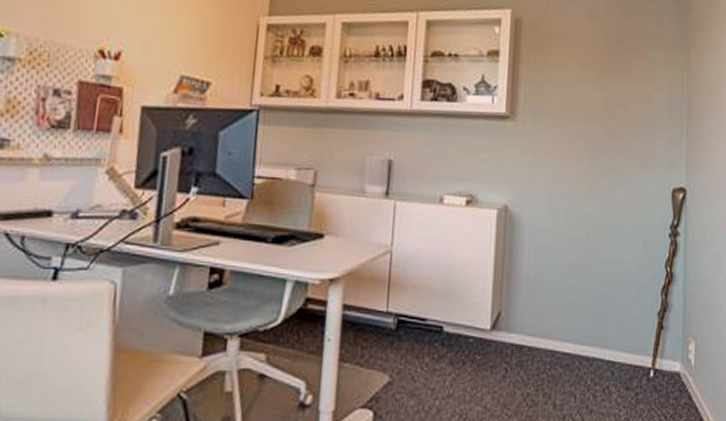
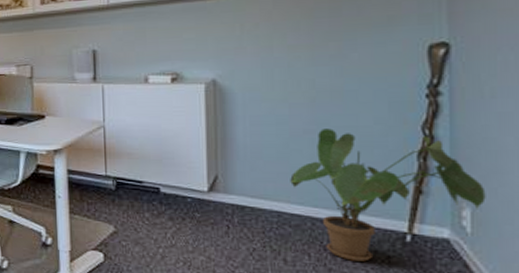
house plant: none [564,263,705,400] -> present [290,129,486,262]

